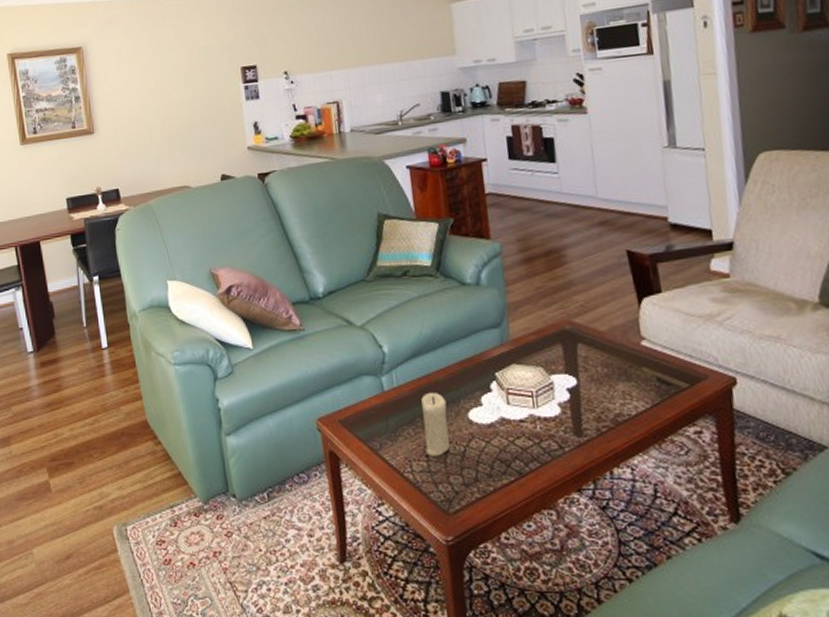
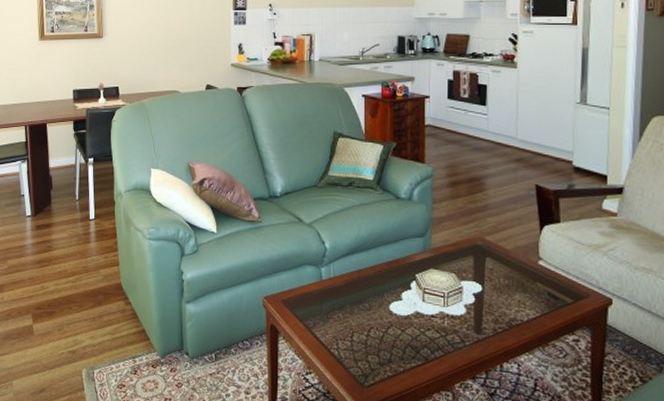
candle: present [421,392,450,457] -> none [351,284,372,338]

